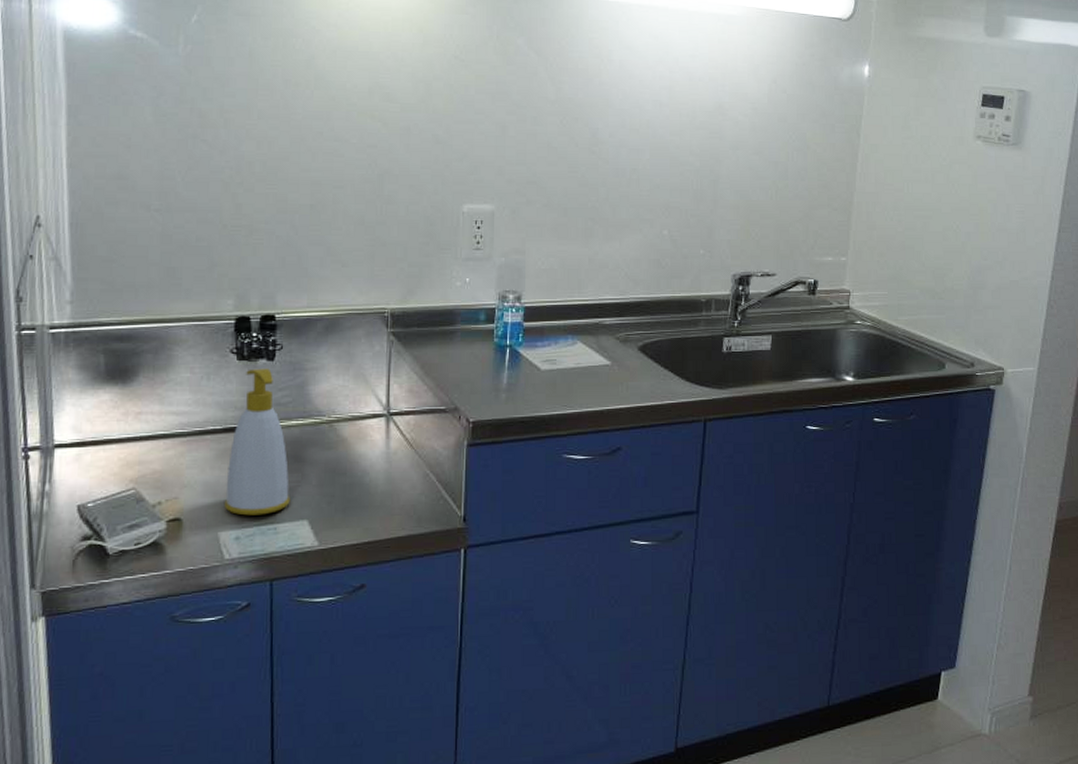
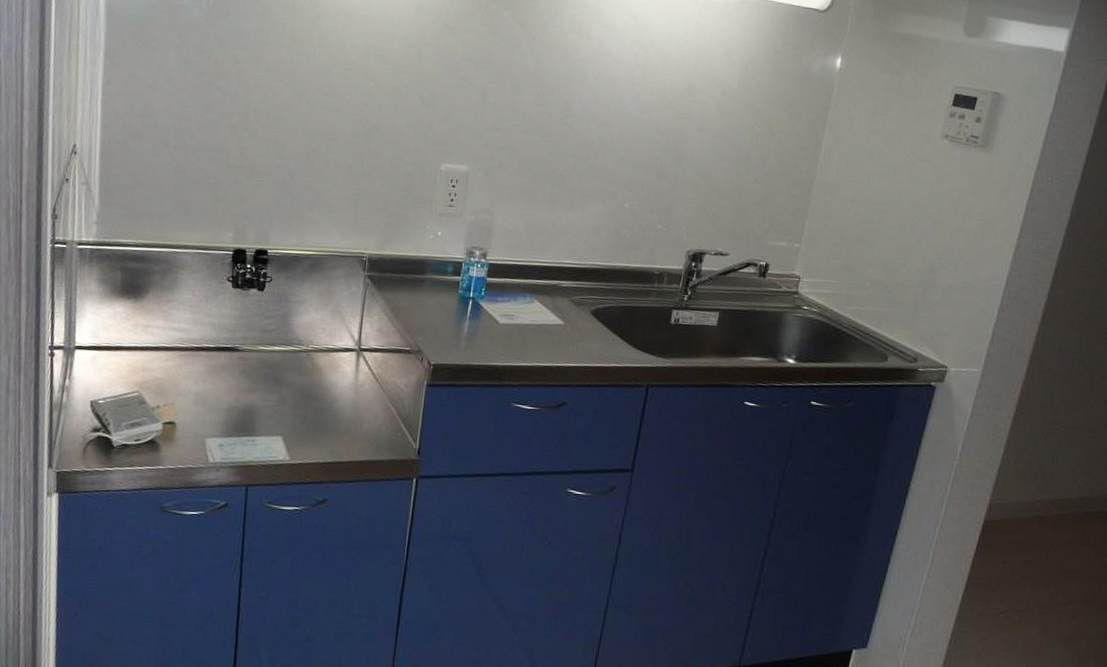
soap bottle: present [224,368,290,516] -> none [212,296,269,428]

